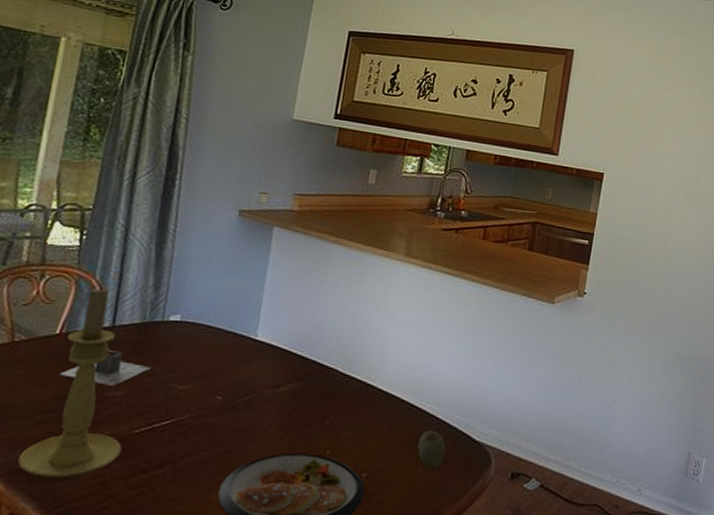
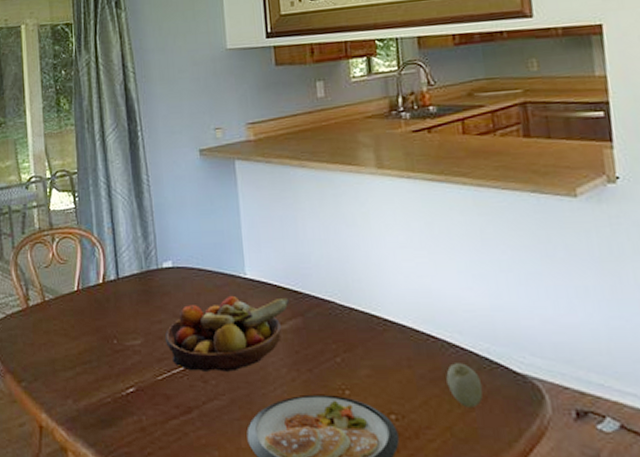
candle holder: present [18,286,122,479] -> none [71,242,151,425]
napkin holder: present [59,350,150,386] -> none [85,301,157,335]
fruit bowl: none [153,355,294,429] -> present [165,295,289,372]

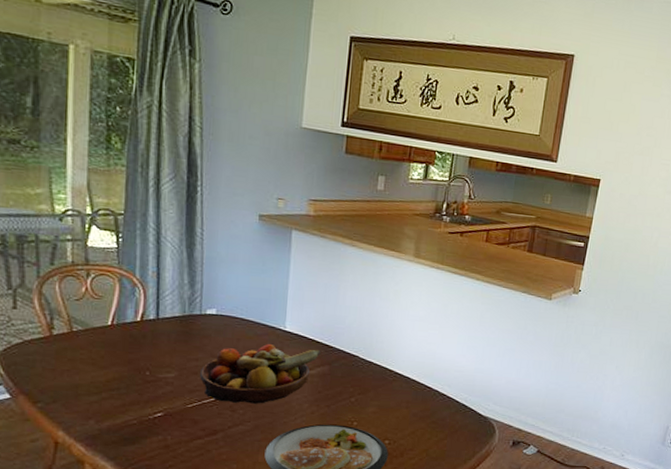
fruit: present [446,363,484,407] -> none [431,407,456,437]

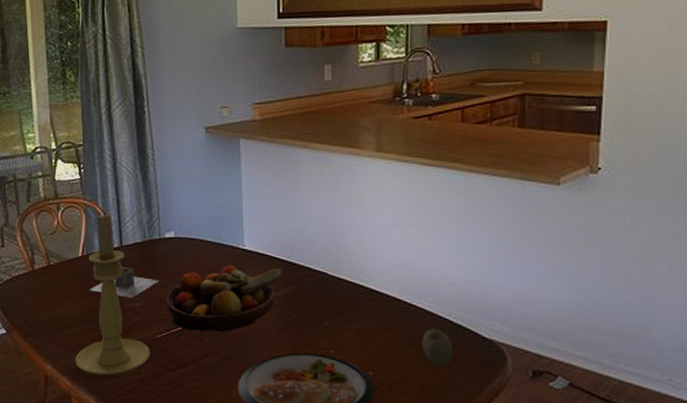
candle holder: none [93,284,179,443] -> present [75,212,151,376]
napkin holder: none [116,339,195,369] -> present [89,267,158,298]
fruit: none [431,407,456,437] -> present [422,329,454,366]

